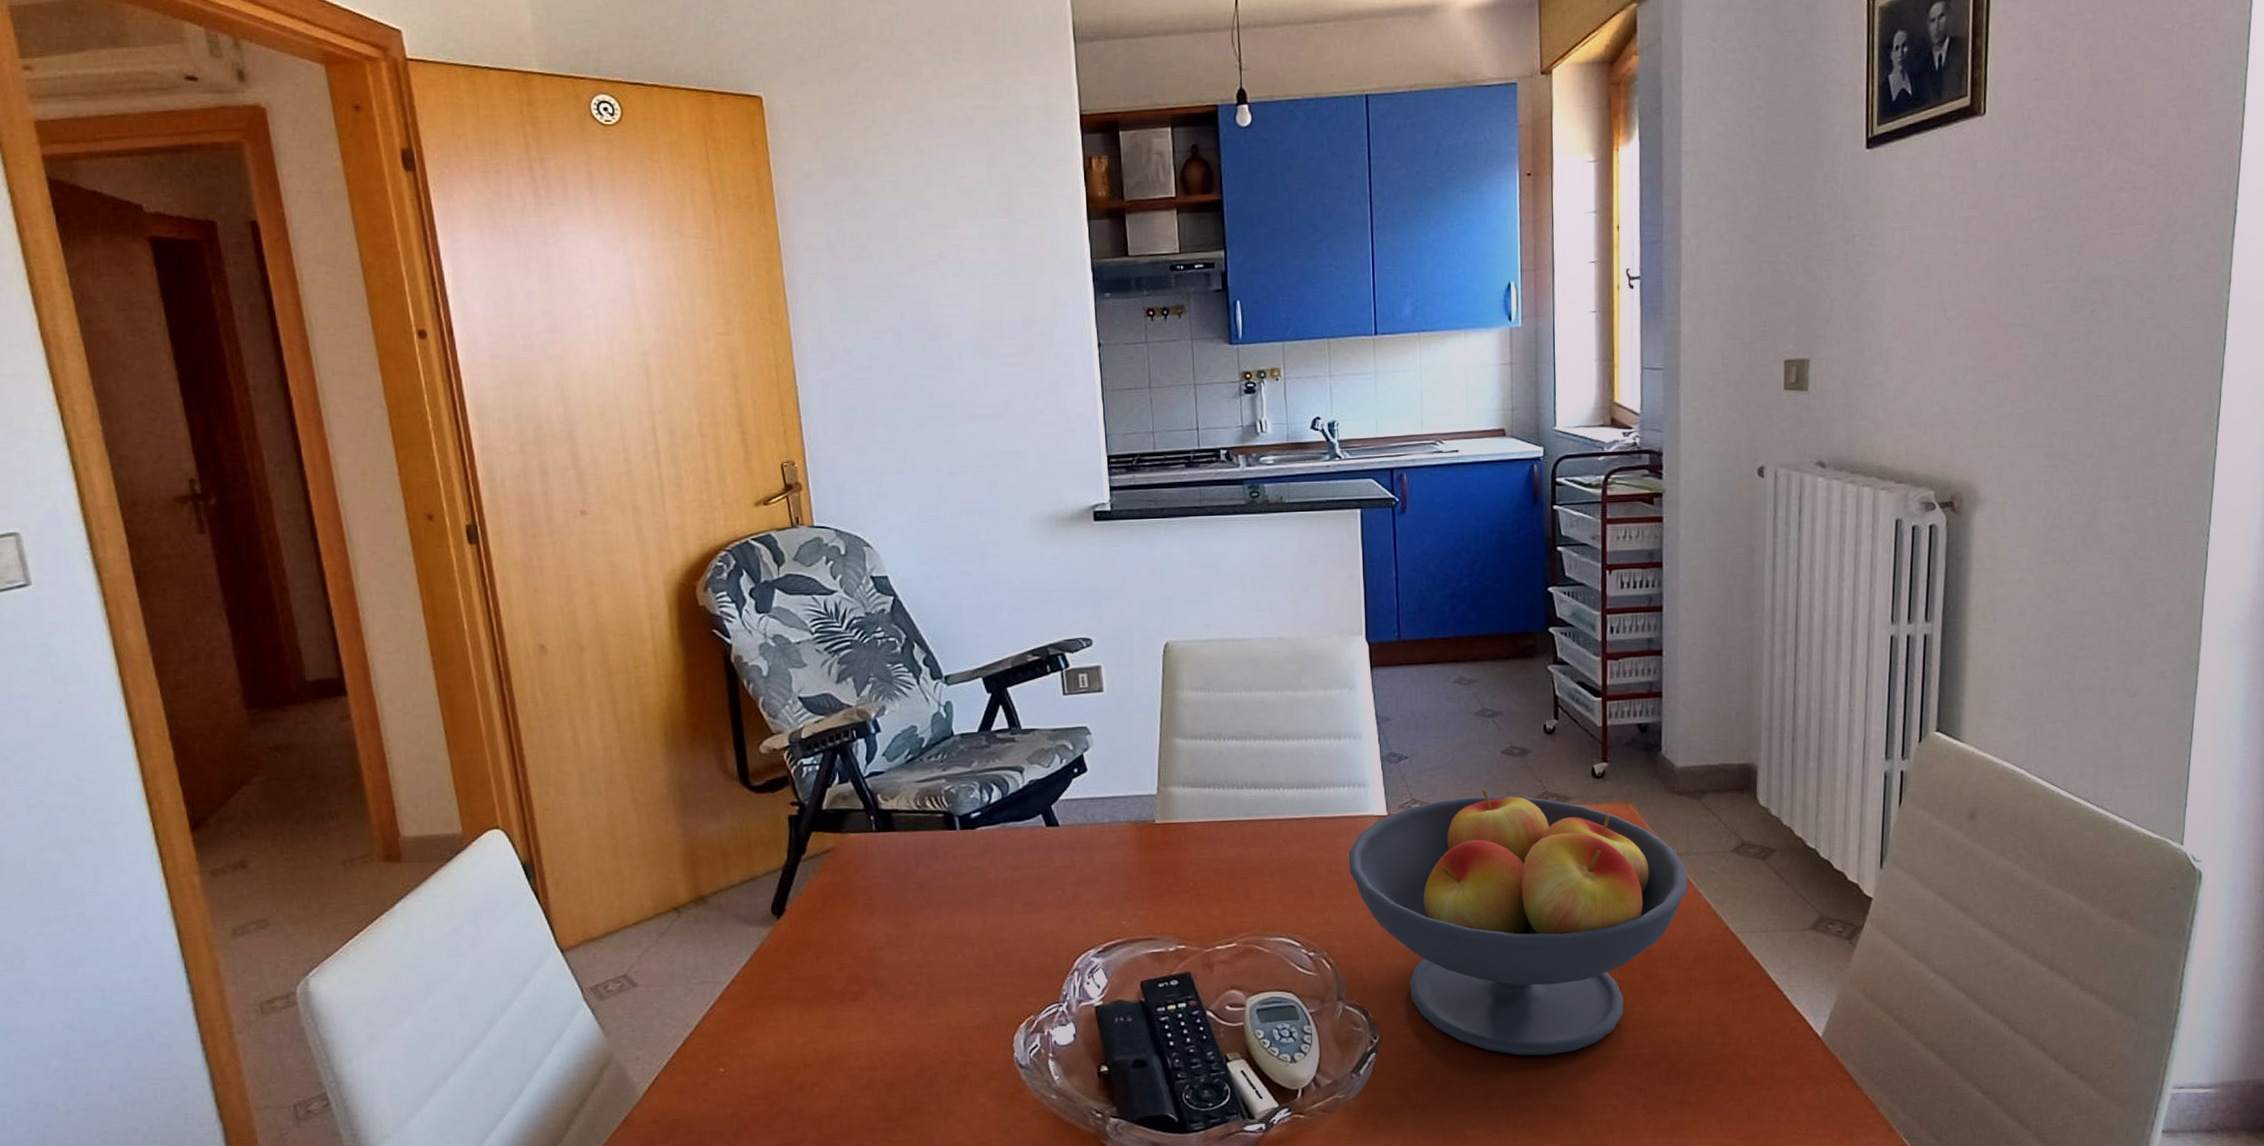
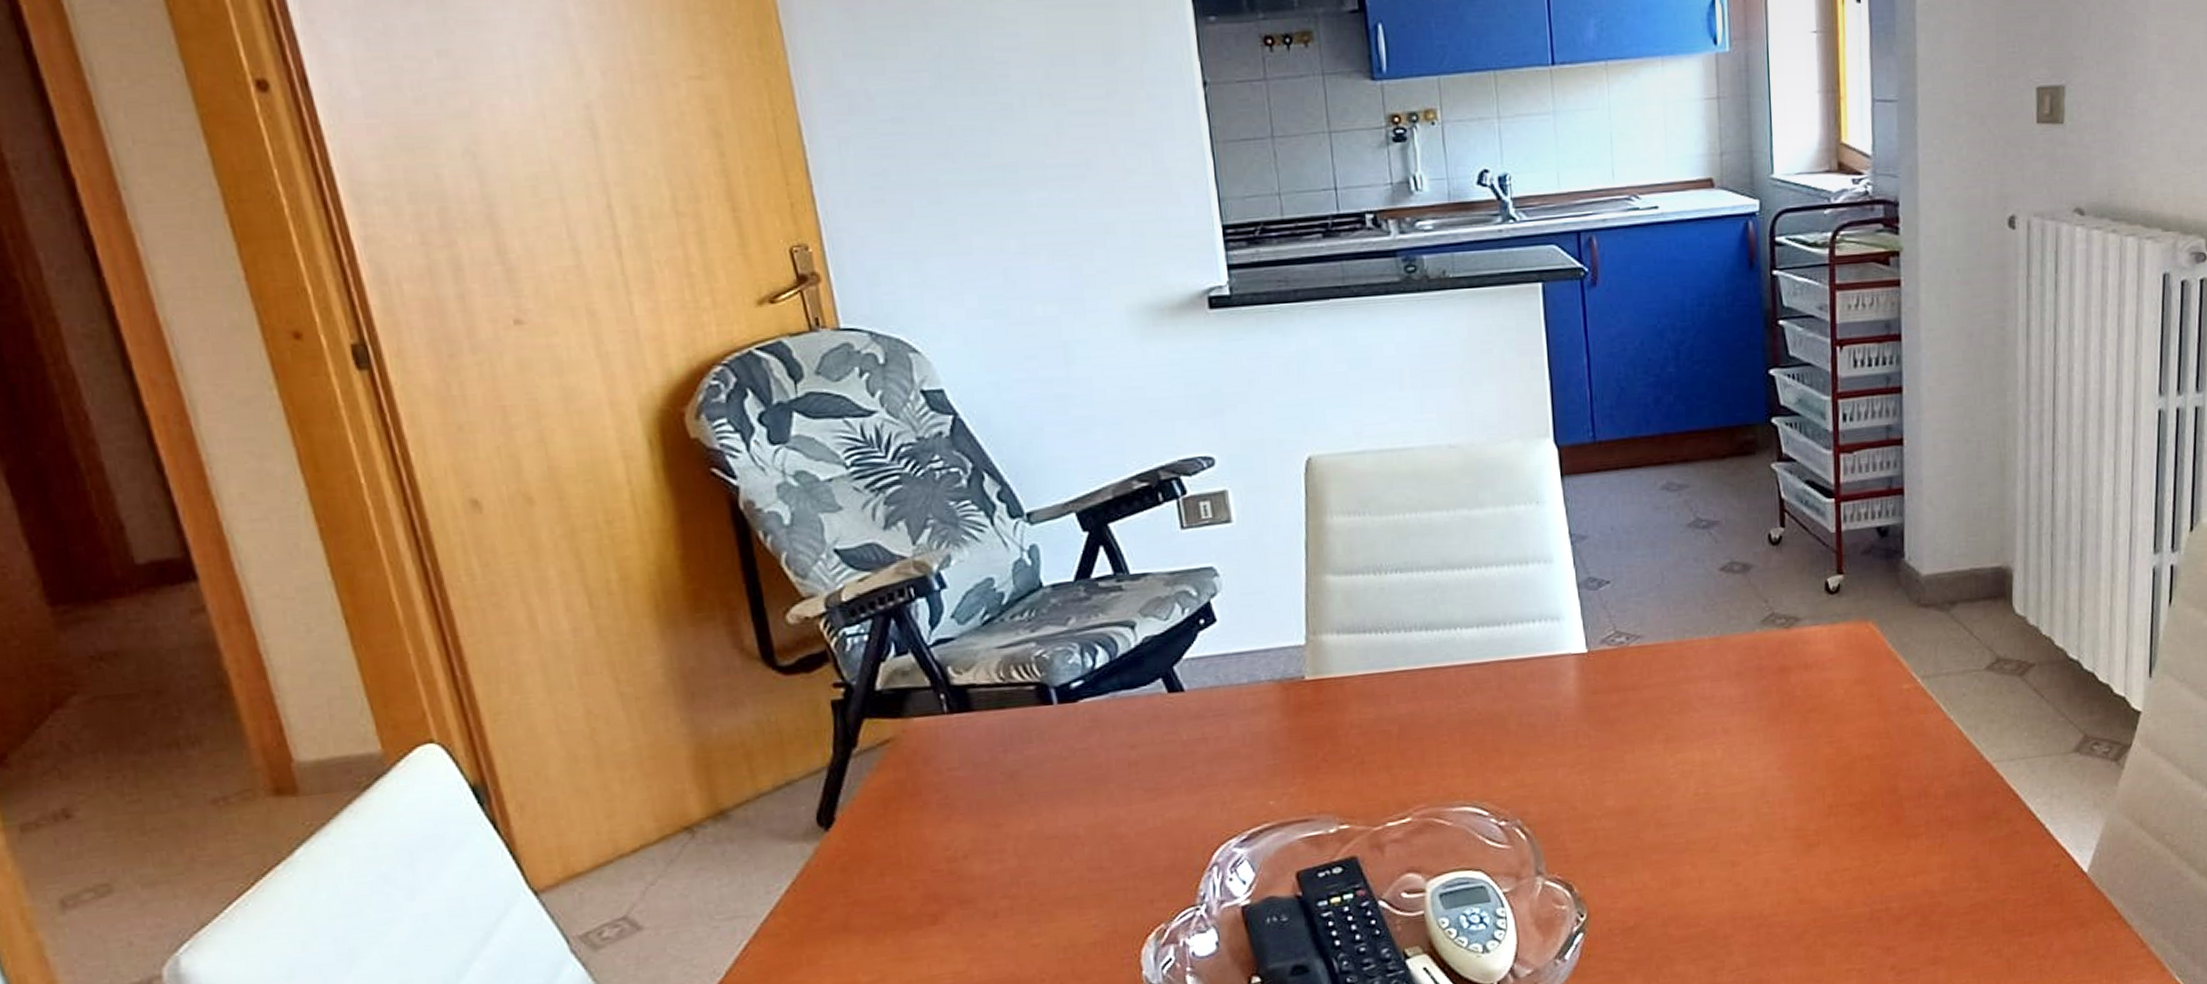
fruit bowl: present [1348,789,1688,1056] -> none [1542,614,1937,922]

